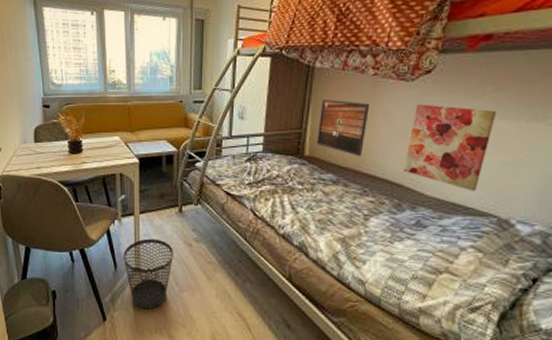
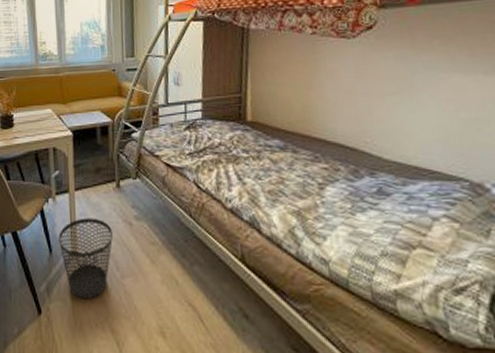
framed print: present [317,99,370,157] -> none [258,60,312,120]
wall art: present [403,104,497,191] -> none [356,61,450,153]

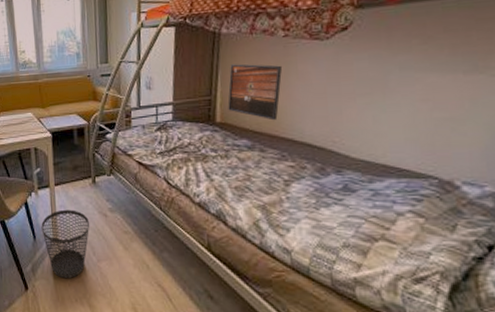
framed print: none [258,60,312,120] -> present [227,64,283,121]

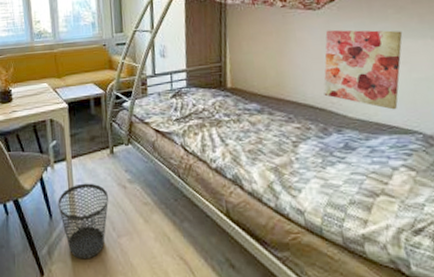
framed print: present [227,64,283,121] -> none [236,32,283,85]
wall art: none [324,62,428,152] -> present [323,29,403,110]

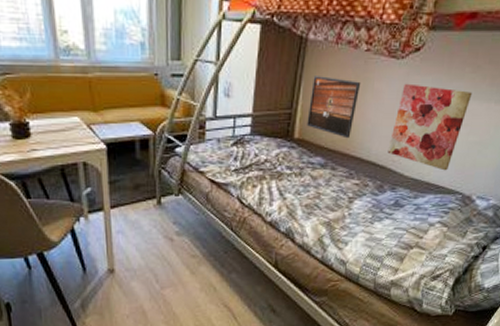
wastebasket: present [58,183,109,260] -> none [93,235,154,311]
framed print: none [236,32,283,85] -> present [307,76,361,139]

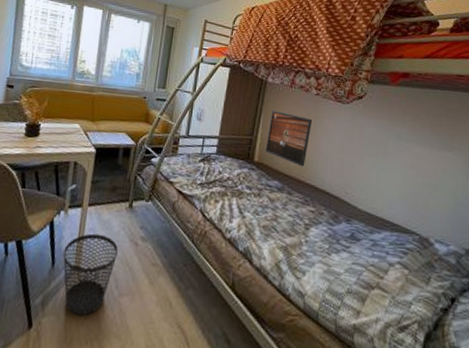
wastebasket: none [93,235,154,311] -> present [63,233,119,316]
wall art: present [387,83,473,171] -> none [340,124,415,209]

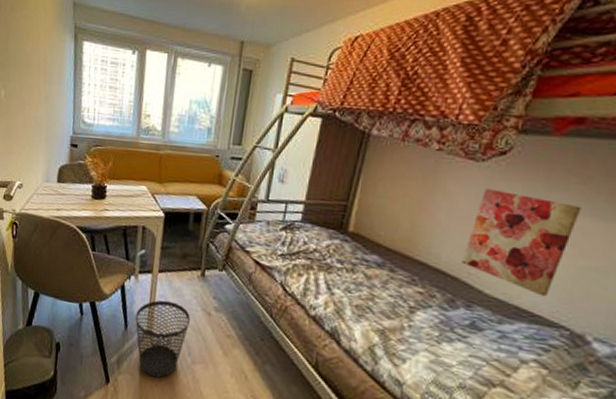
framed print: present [265,111,313,167] -> none [363,171,431,240]
wall art: none [340,124,415,209] -> present [462,188,582,297]

